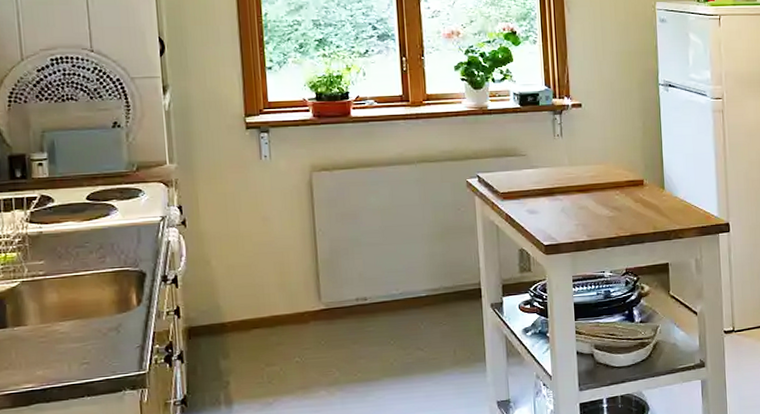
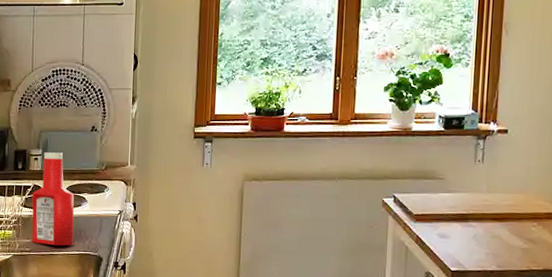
ketchup bottle: none [40,155,105,265] -> present [32,152,75,246]

